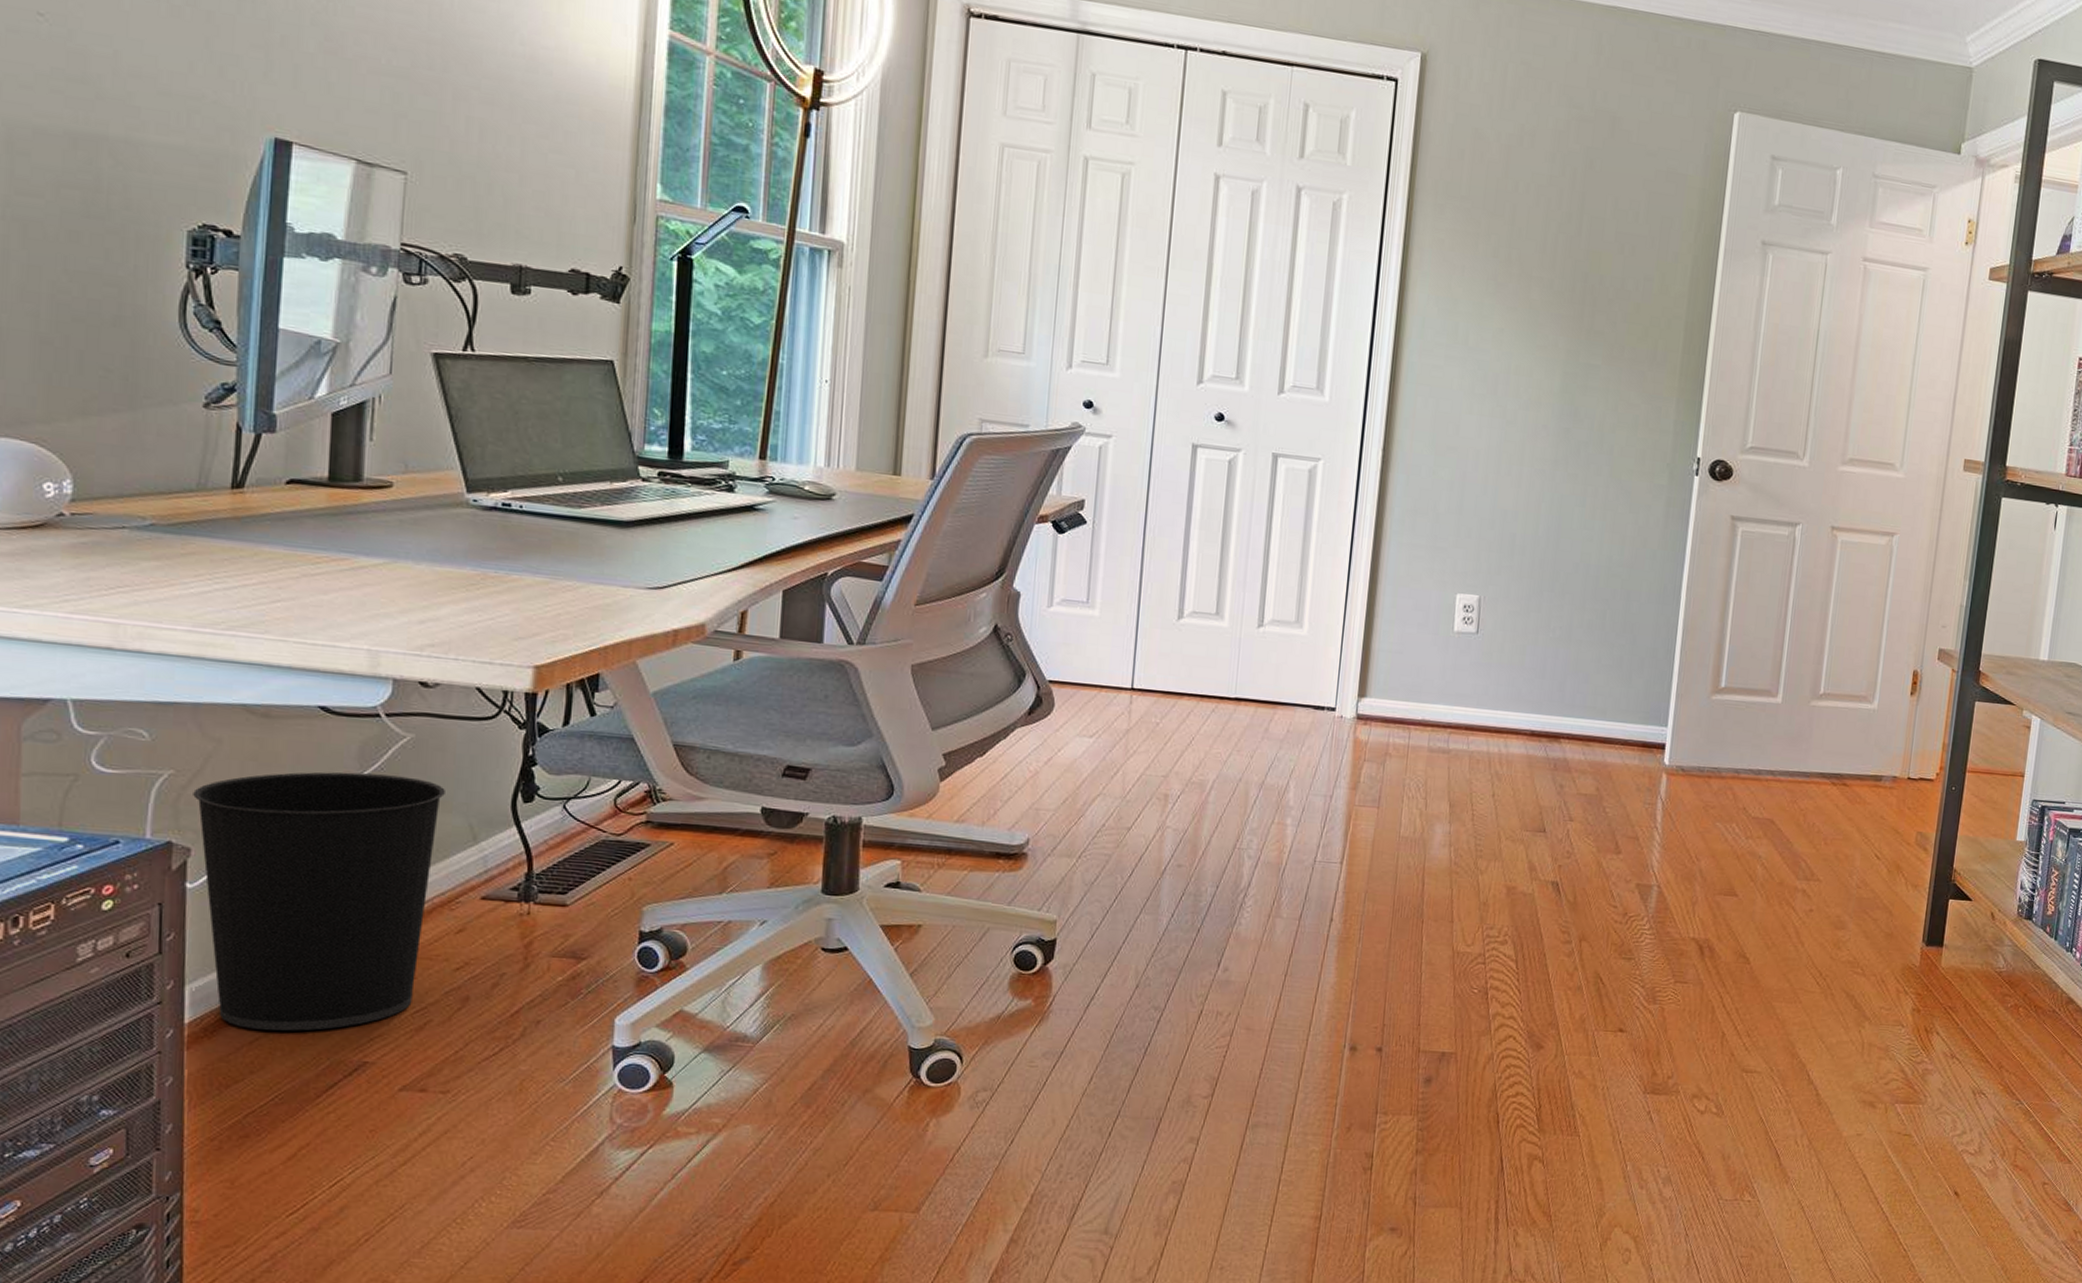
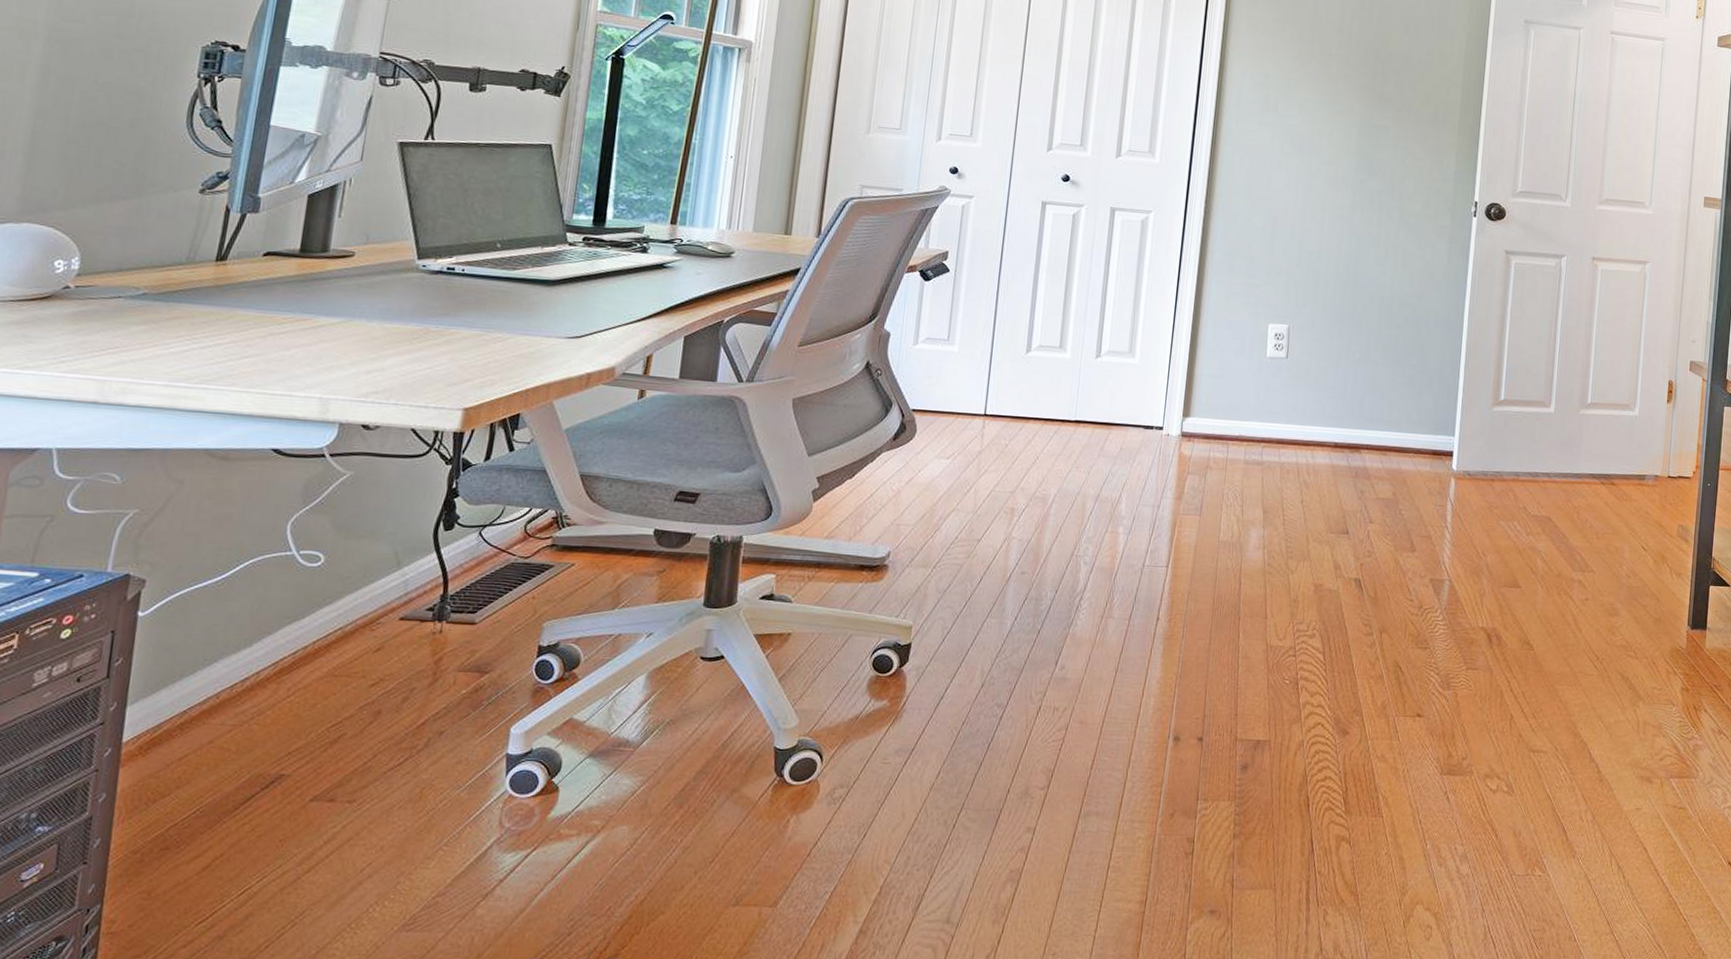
wastebasket: present [193,772,445,1031] -> none [153,507,376,748]

